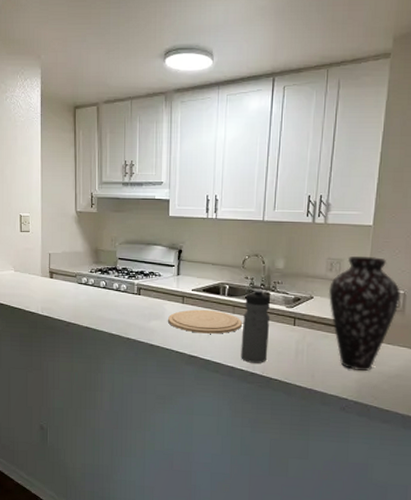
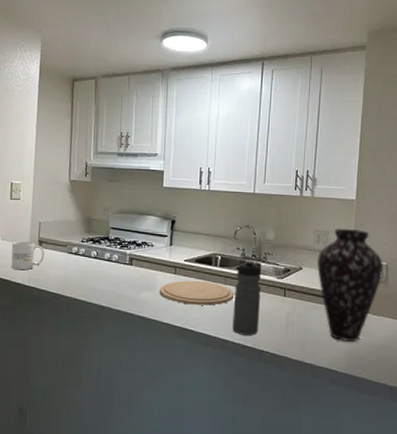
mug: none [24,272,56,300] -> present [11,241,45,270]

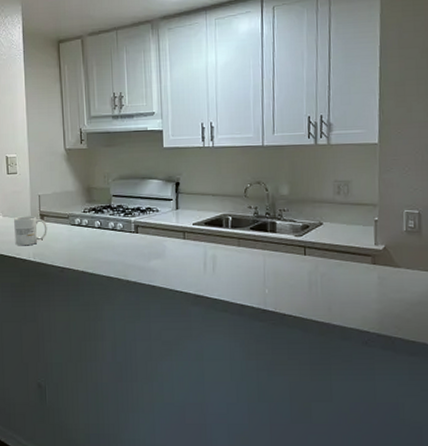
plate: present [160,280,235,306] -> none [169,244,250,270]
water bottle: present [232,259,261,336] -> none [249,218,279,299]
vase: present [316,228,383,342] -> none [337,176,415,299]

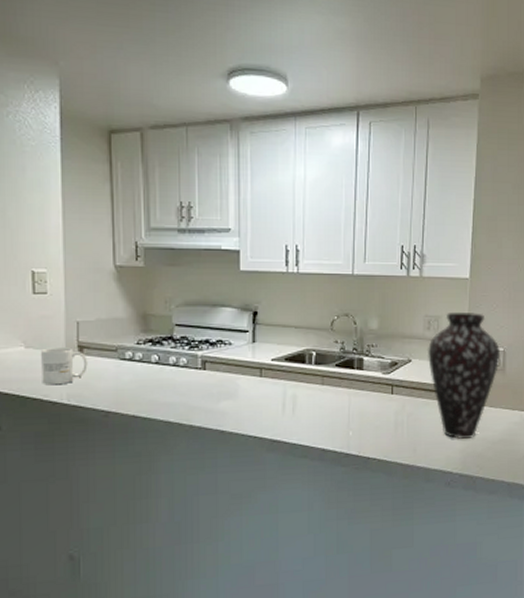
vase: none [337,176,415,299] -> present [427,311,500,439]

